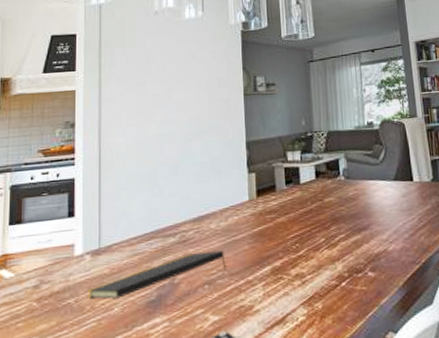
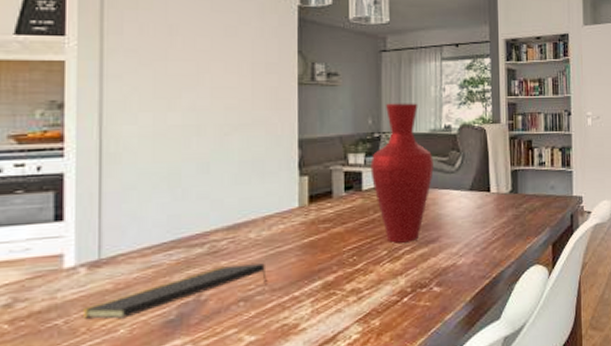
vase: none [306,104,361,231] -> present [370,103,434,243]

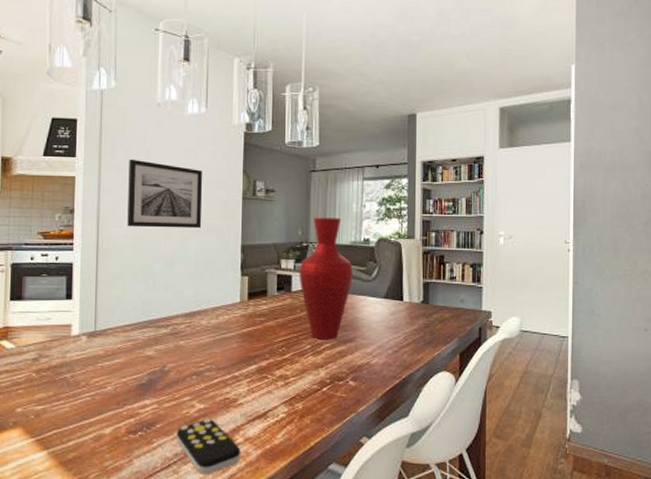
notepad: present [82,263,267,319] -> none [82,346,214,378]
wall art: none [143,37,246,124] -> present [127,159,203,229]

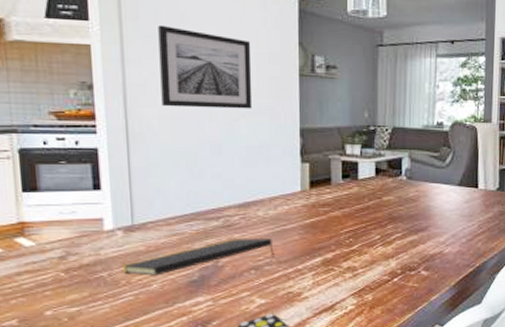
notepad: none [82,346,214,378] -> present [121,238,274,276]
vase: present [299,217,353,340] -> none [366,98,425,229]

